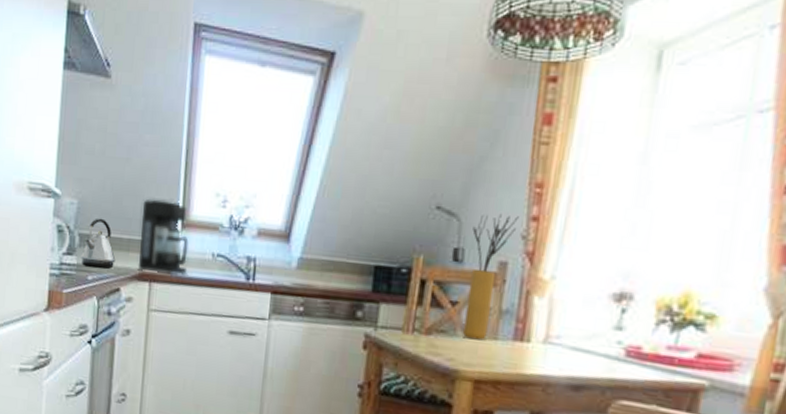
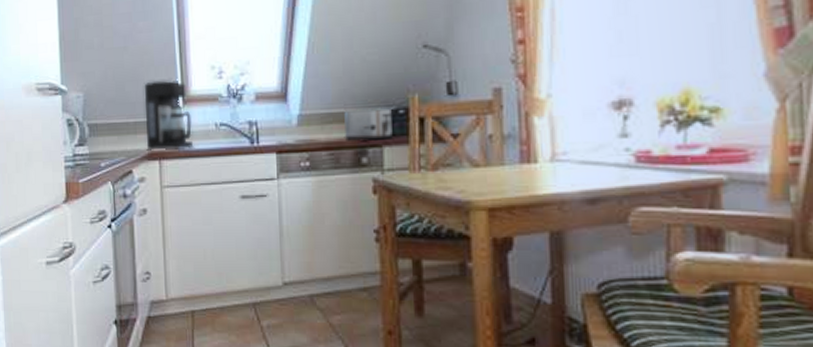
kettle: present [81,218,116,270] -> none [92,106,125,155]
toaster: none [343,260,394,297] -> present [344,108,393,142]
vase: present [463,213,519,340] -> none [462,42,505,169]

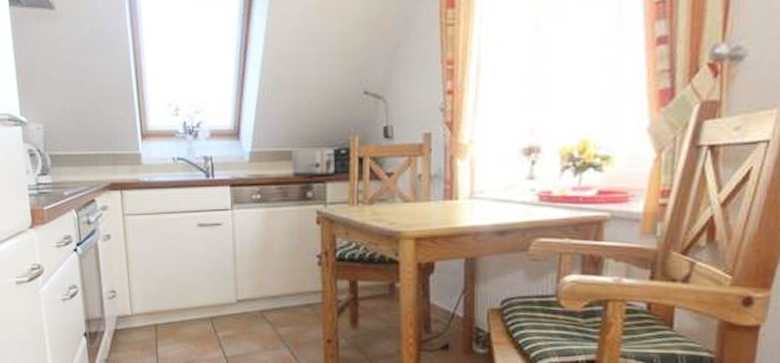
coffee maker: present [144,81,193,151] -> none [104,116,152,181]

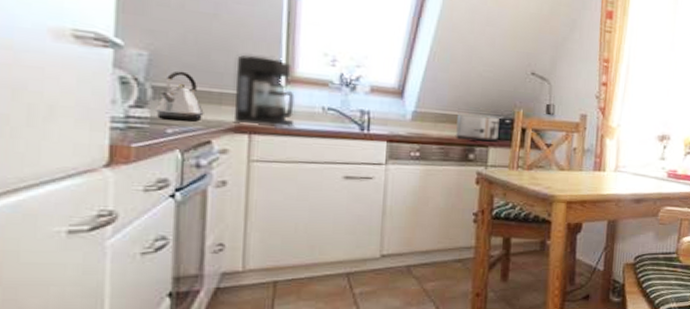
kettle: none [55,138,87,185] -> present [156,70,204,123]
coffee maker: none [104,116,152,181] -> present [233,55,295,126]

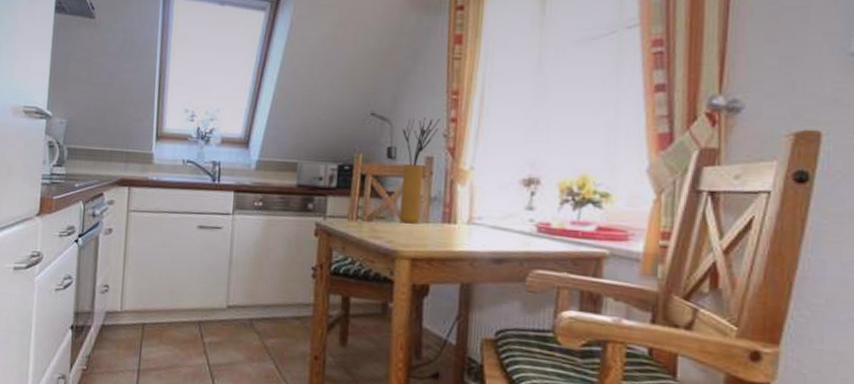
kettle: present [156,70,204,123] -> none [69,134,99,178]
coffee maker: present [233,55,295,126] -> none [118,117,162,179]
vase: none [557,79,593,172] -> present [400,117,440,224]

